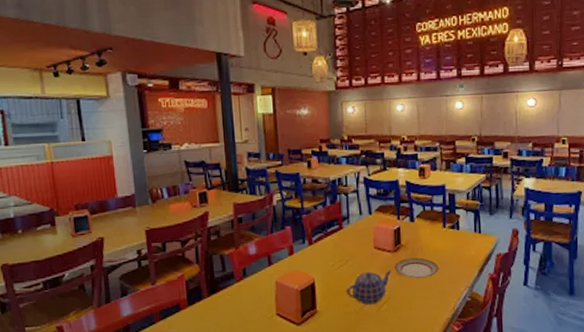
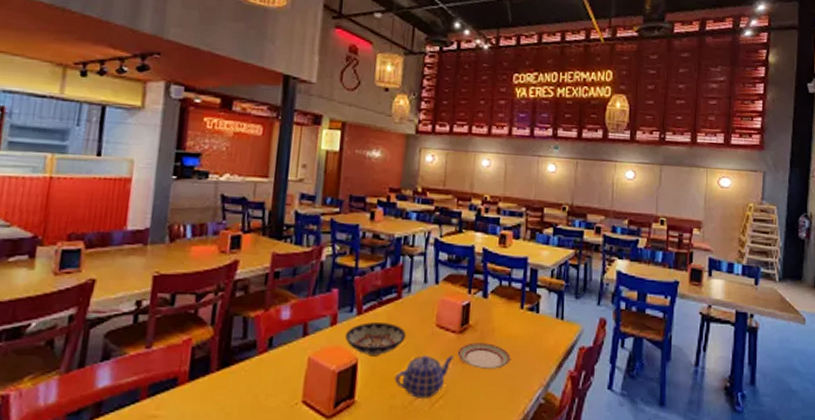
bowl: none [301,249,351,276] -> present [344,322,407,357]

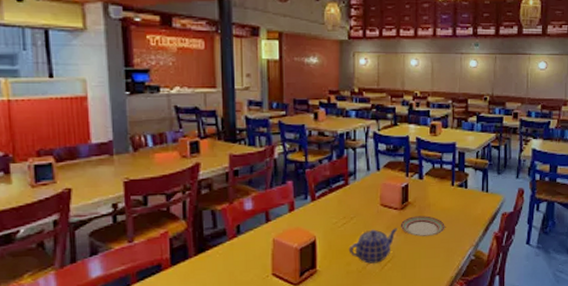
bowl: present [344,322,407,357] -> none [302,206,356,234]

